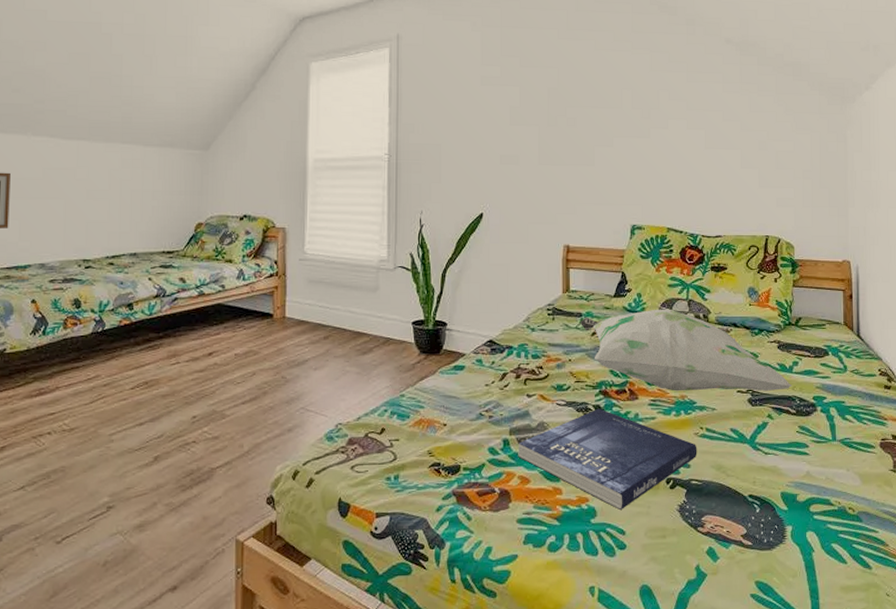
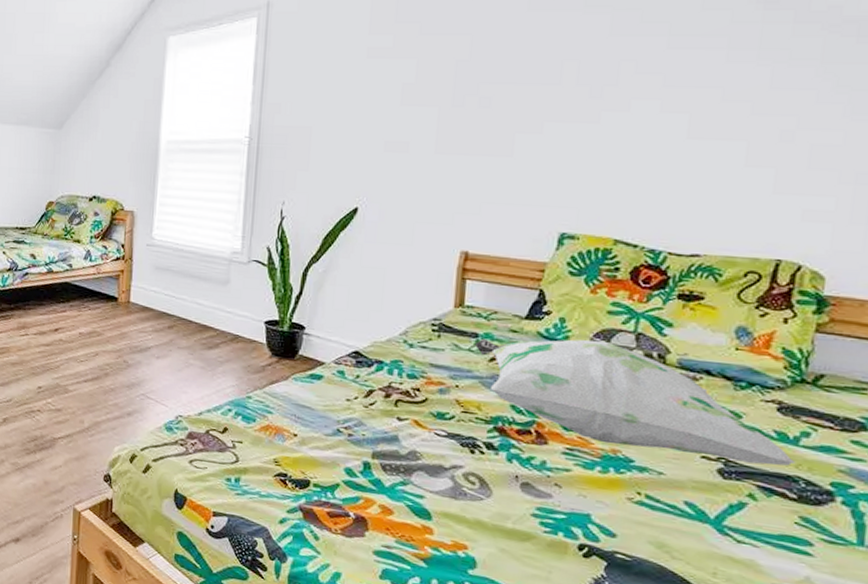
book: present [518,408,697,510] -> none [380,446,630,567]

